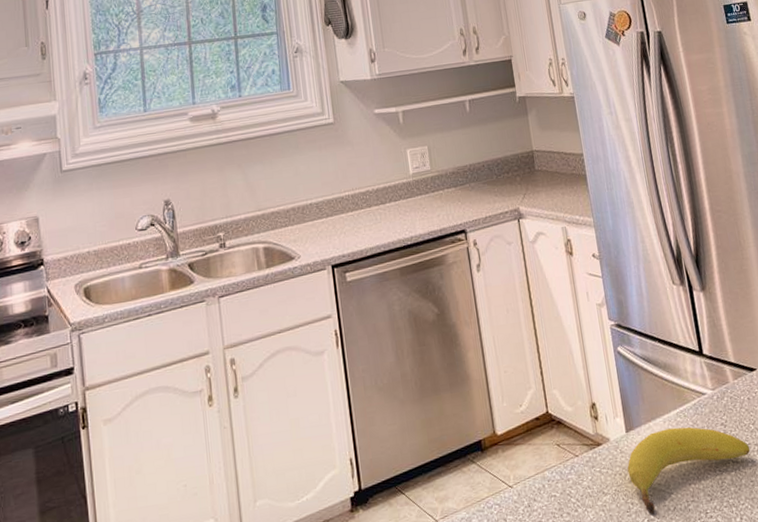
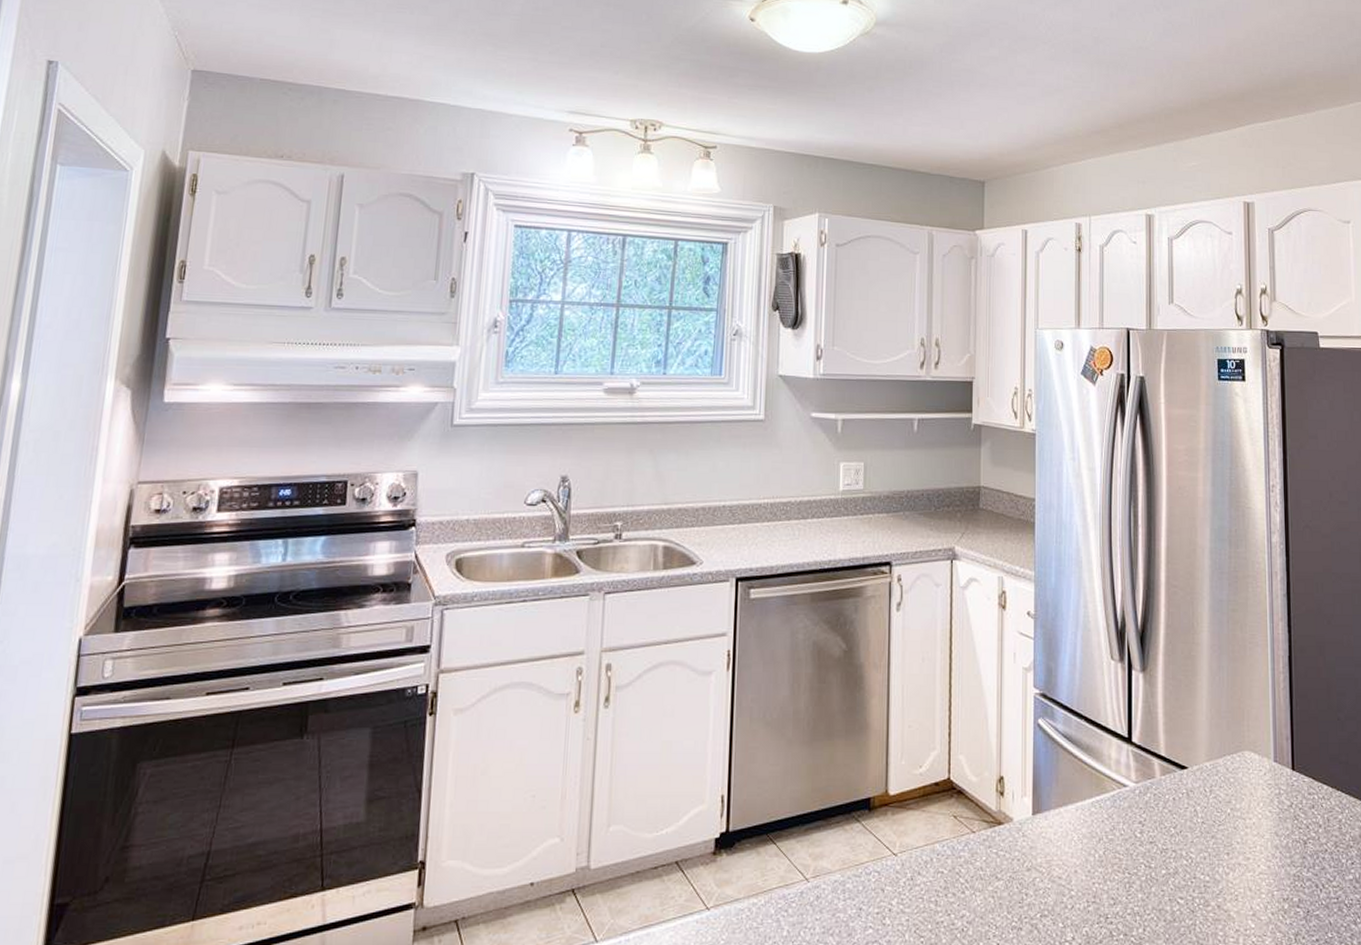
fruit: present [627,427,751,514] -> none [1027,818,1167,909]

